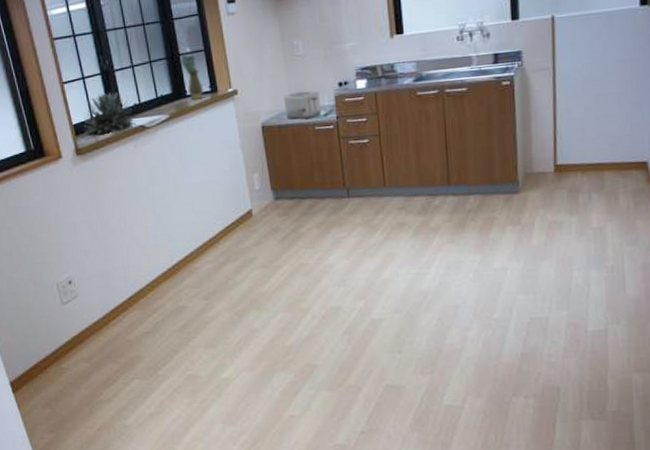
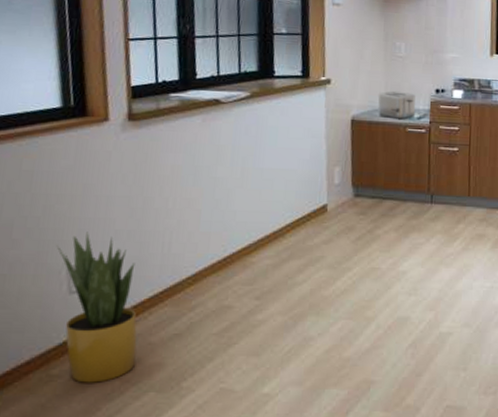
planter: none [45,253,121,374] -> present [56,231,138,383]
succulent plant: present [84,92,137,135] -> none [144,58,211,103]
vase: present [181,53,204,99] -> none [274,33,295,82]

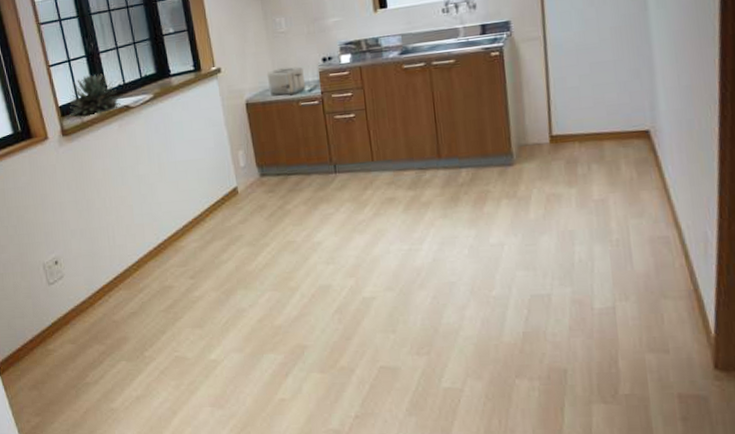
planter: present [56,231,138,383] -> none [32,233,107,355]
succulent plant: none [144,58,211,103] -> present [69,73,122,117]

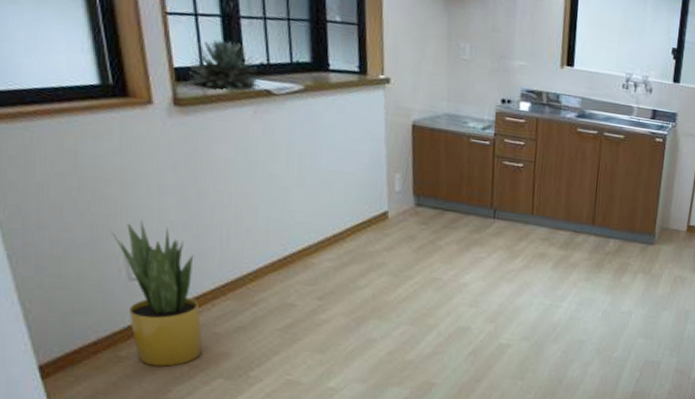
planter: none [32,233,107,355] -> present [110,220,203,367]
toaster: present [266,66,306,97] -> none [440,96,481,130]

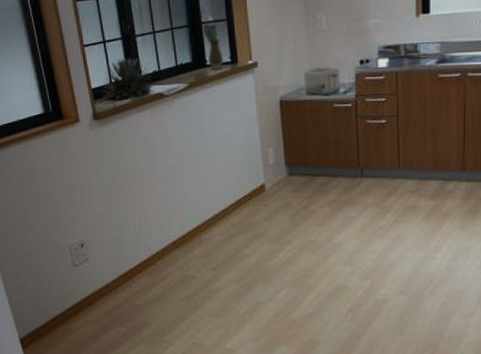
planter: present [110,220,203,367] -> none [58,216,128,335]
vase: none [327,21,351,77] -> present [203,22,224,69]
toaster: none [440,96,481,130] -> present [303,66,341,97]

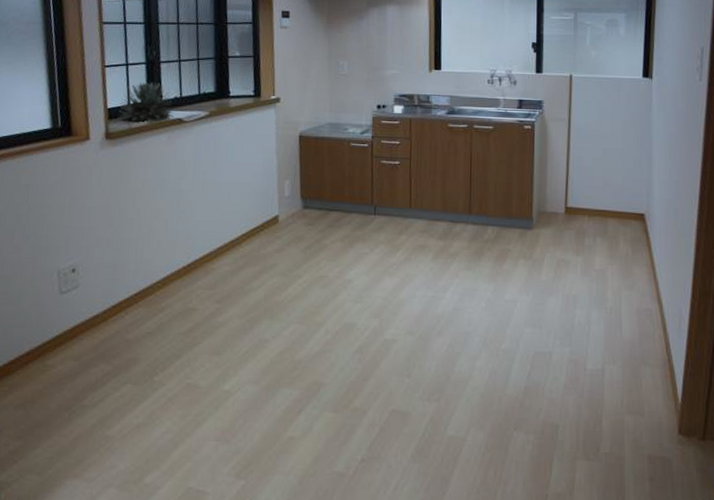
vase: present [203,22,224,69] -> none [229,56,248,101]
toaster: present [303,66,341,97] -> none [323,107,359,136]

